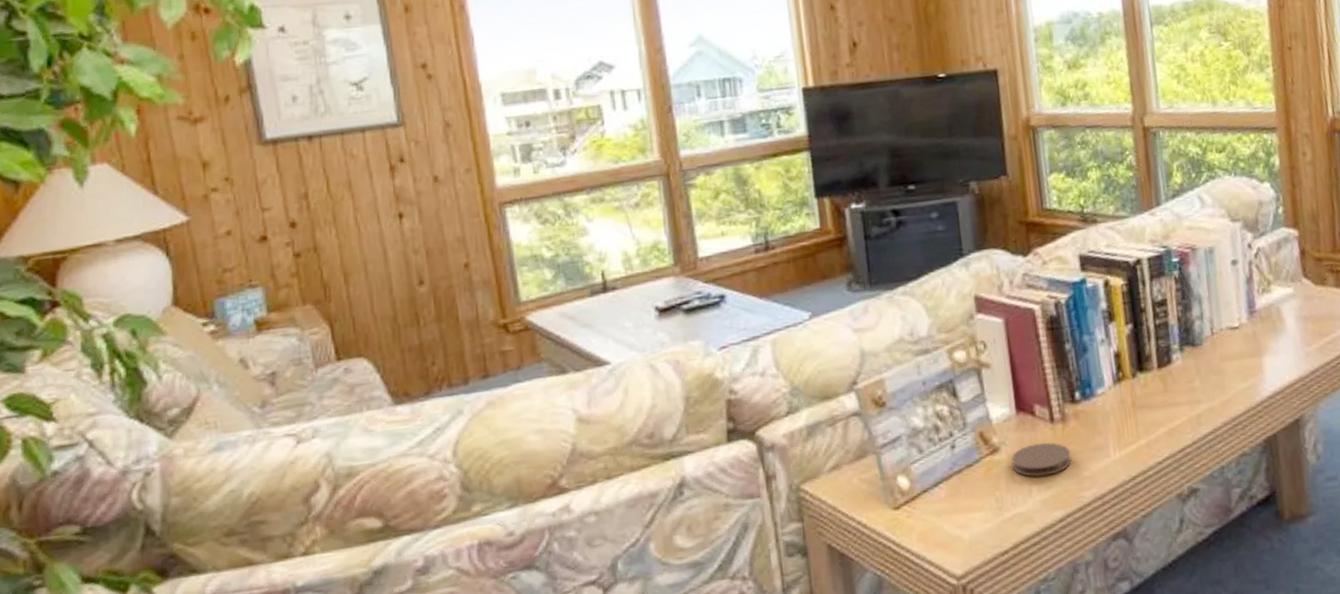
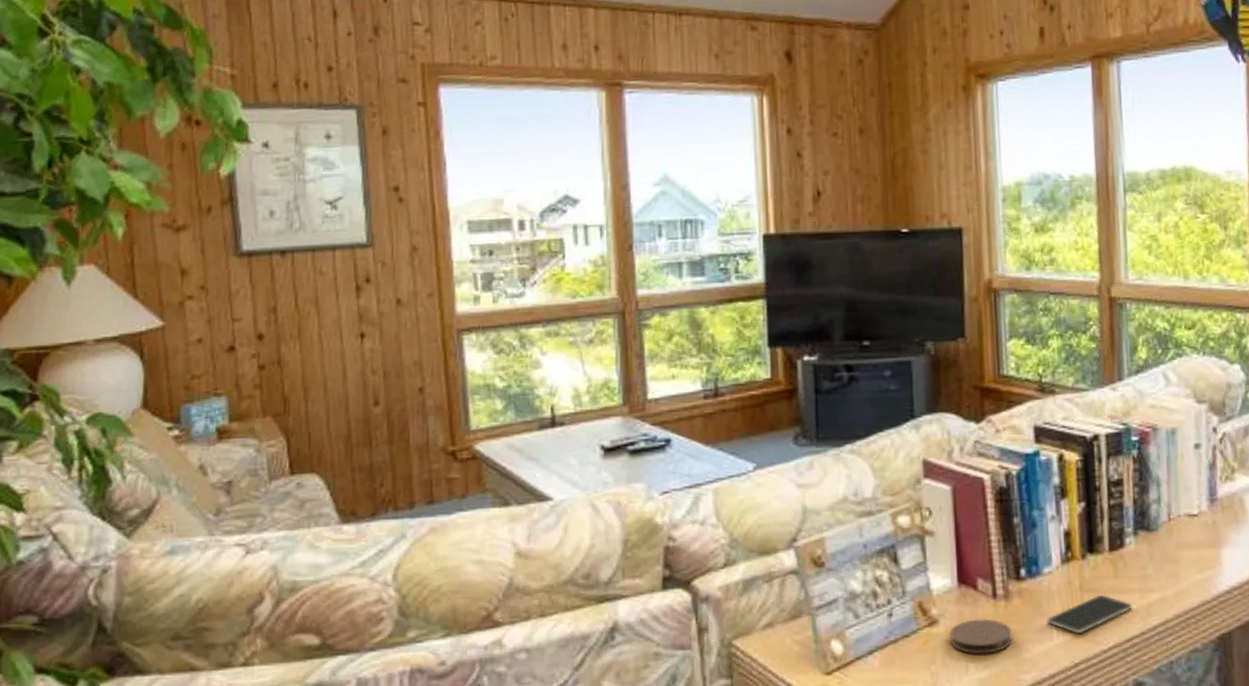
smartphone: none [1104,409,1184,449] -> present [1048,594,1133,634]

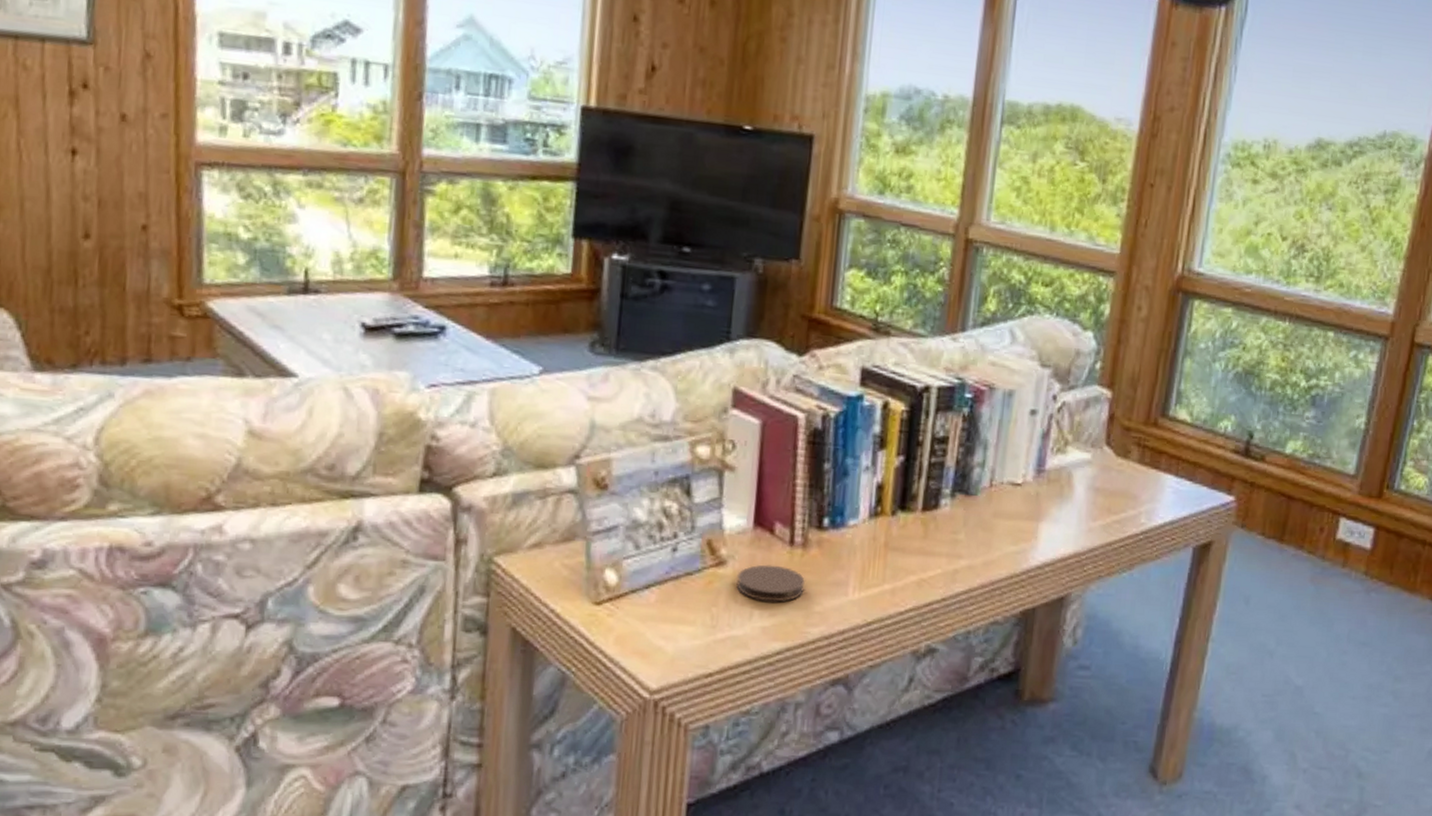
smartphone: present [1048,594,1133,634] -> none [845,554,938,593]

